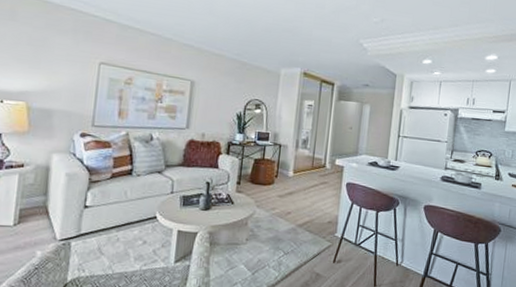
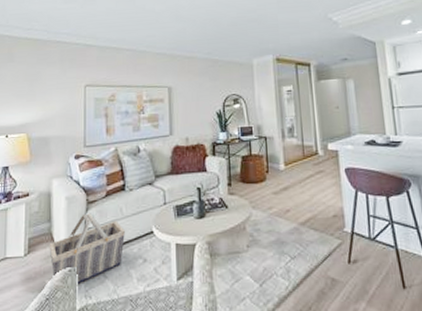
basket: none [42,191,127,259] -> present [49,212,125,286]

